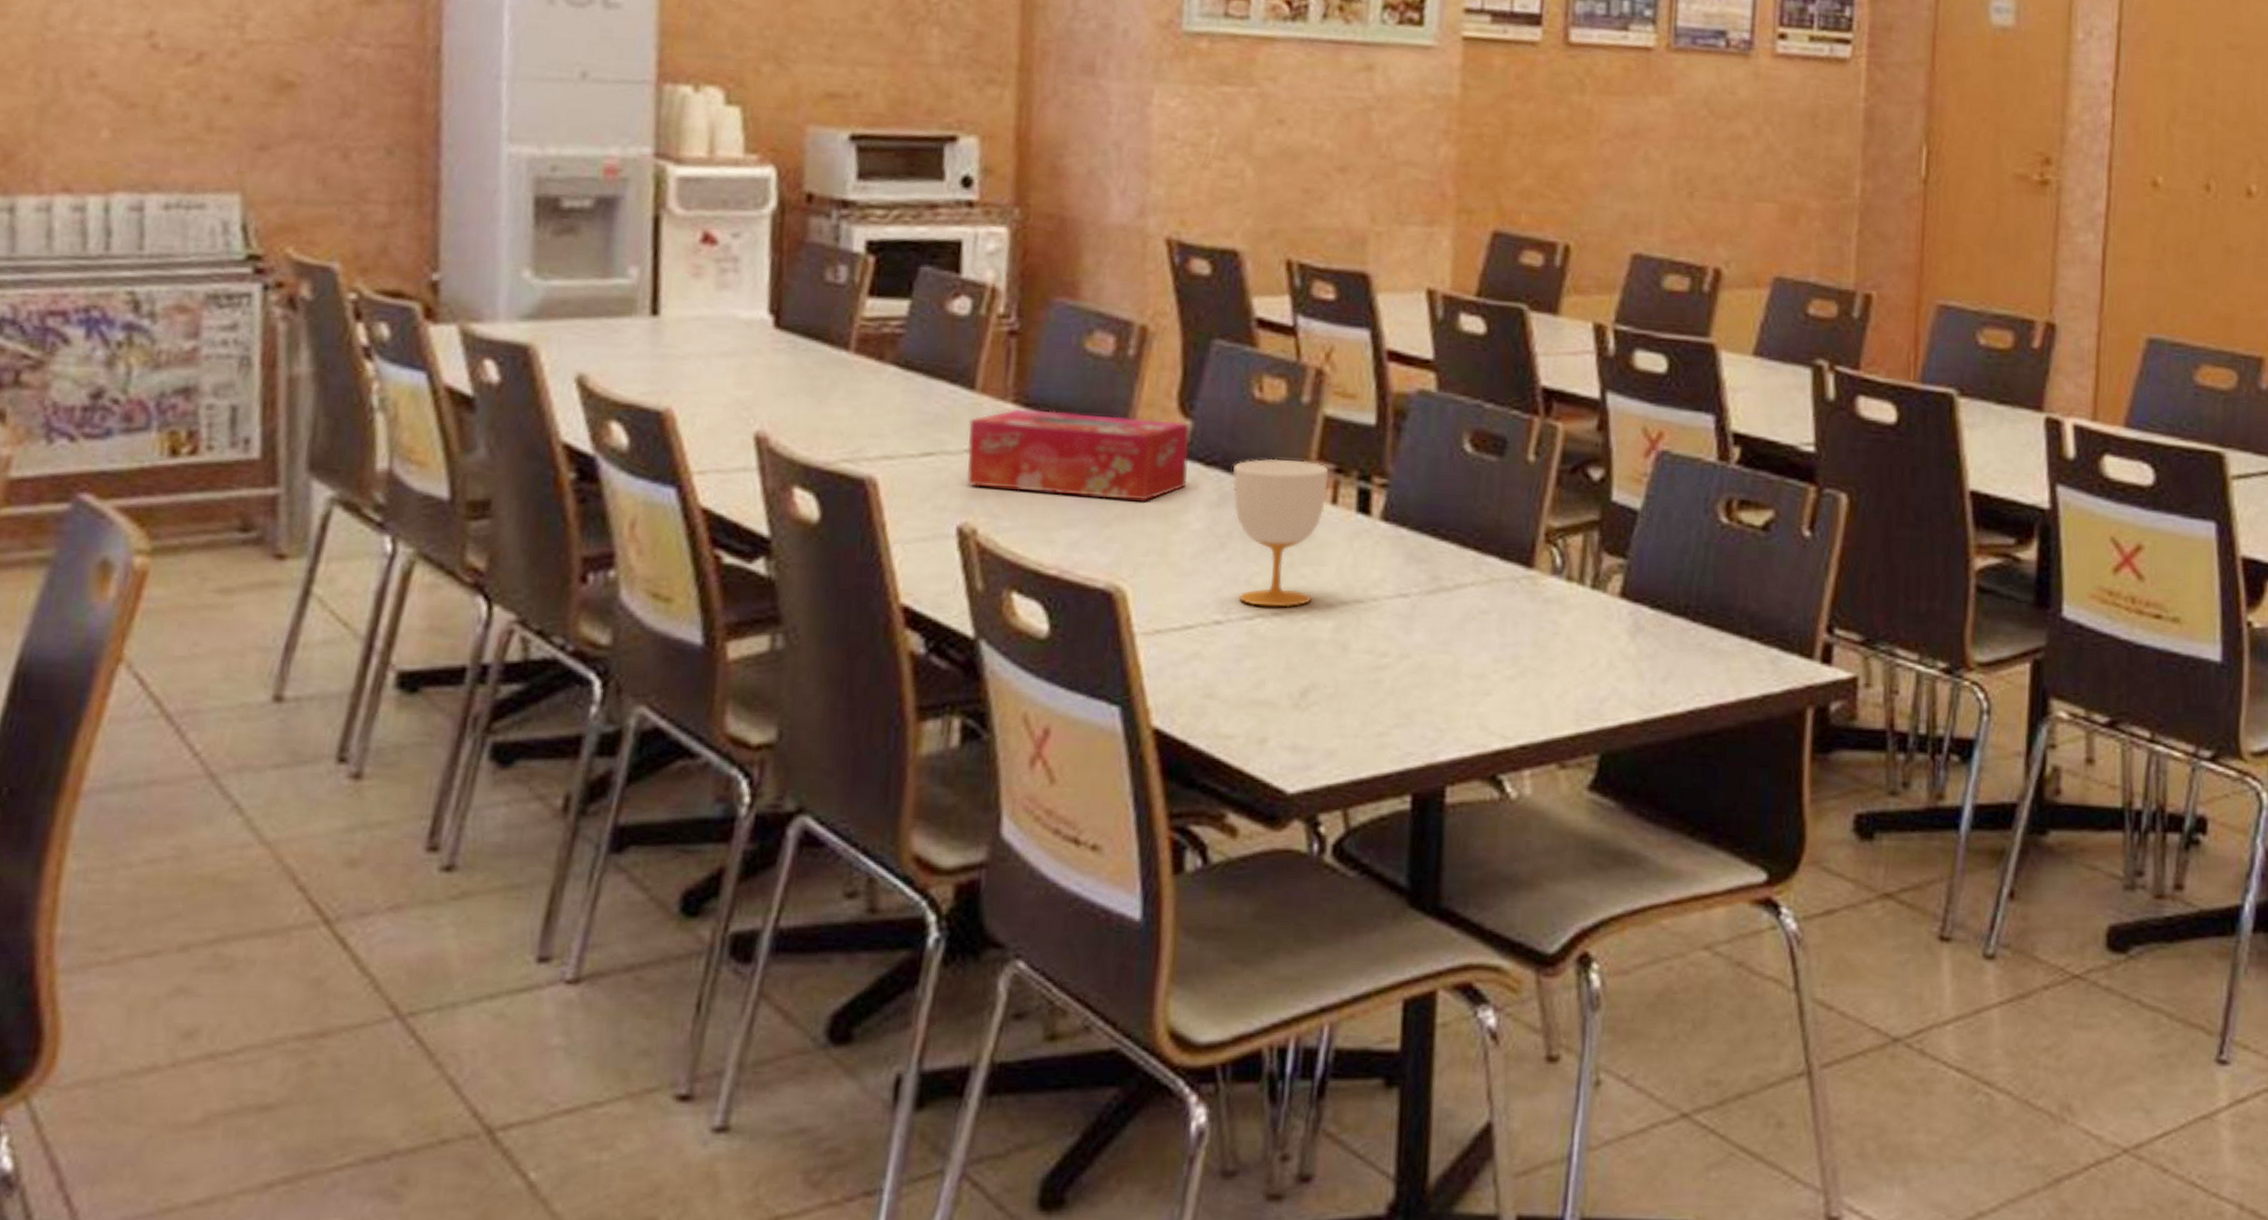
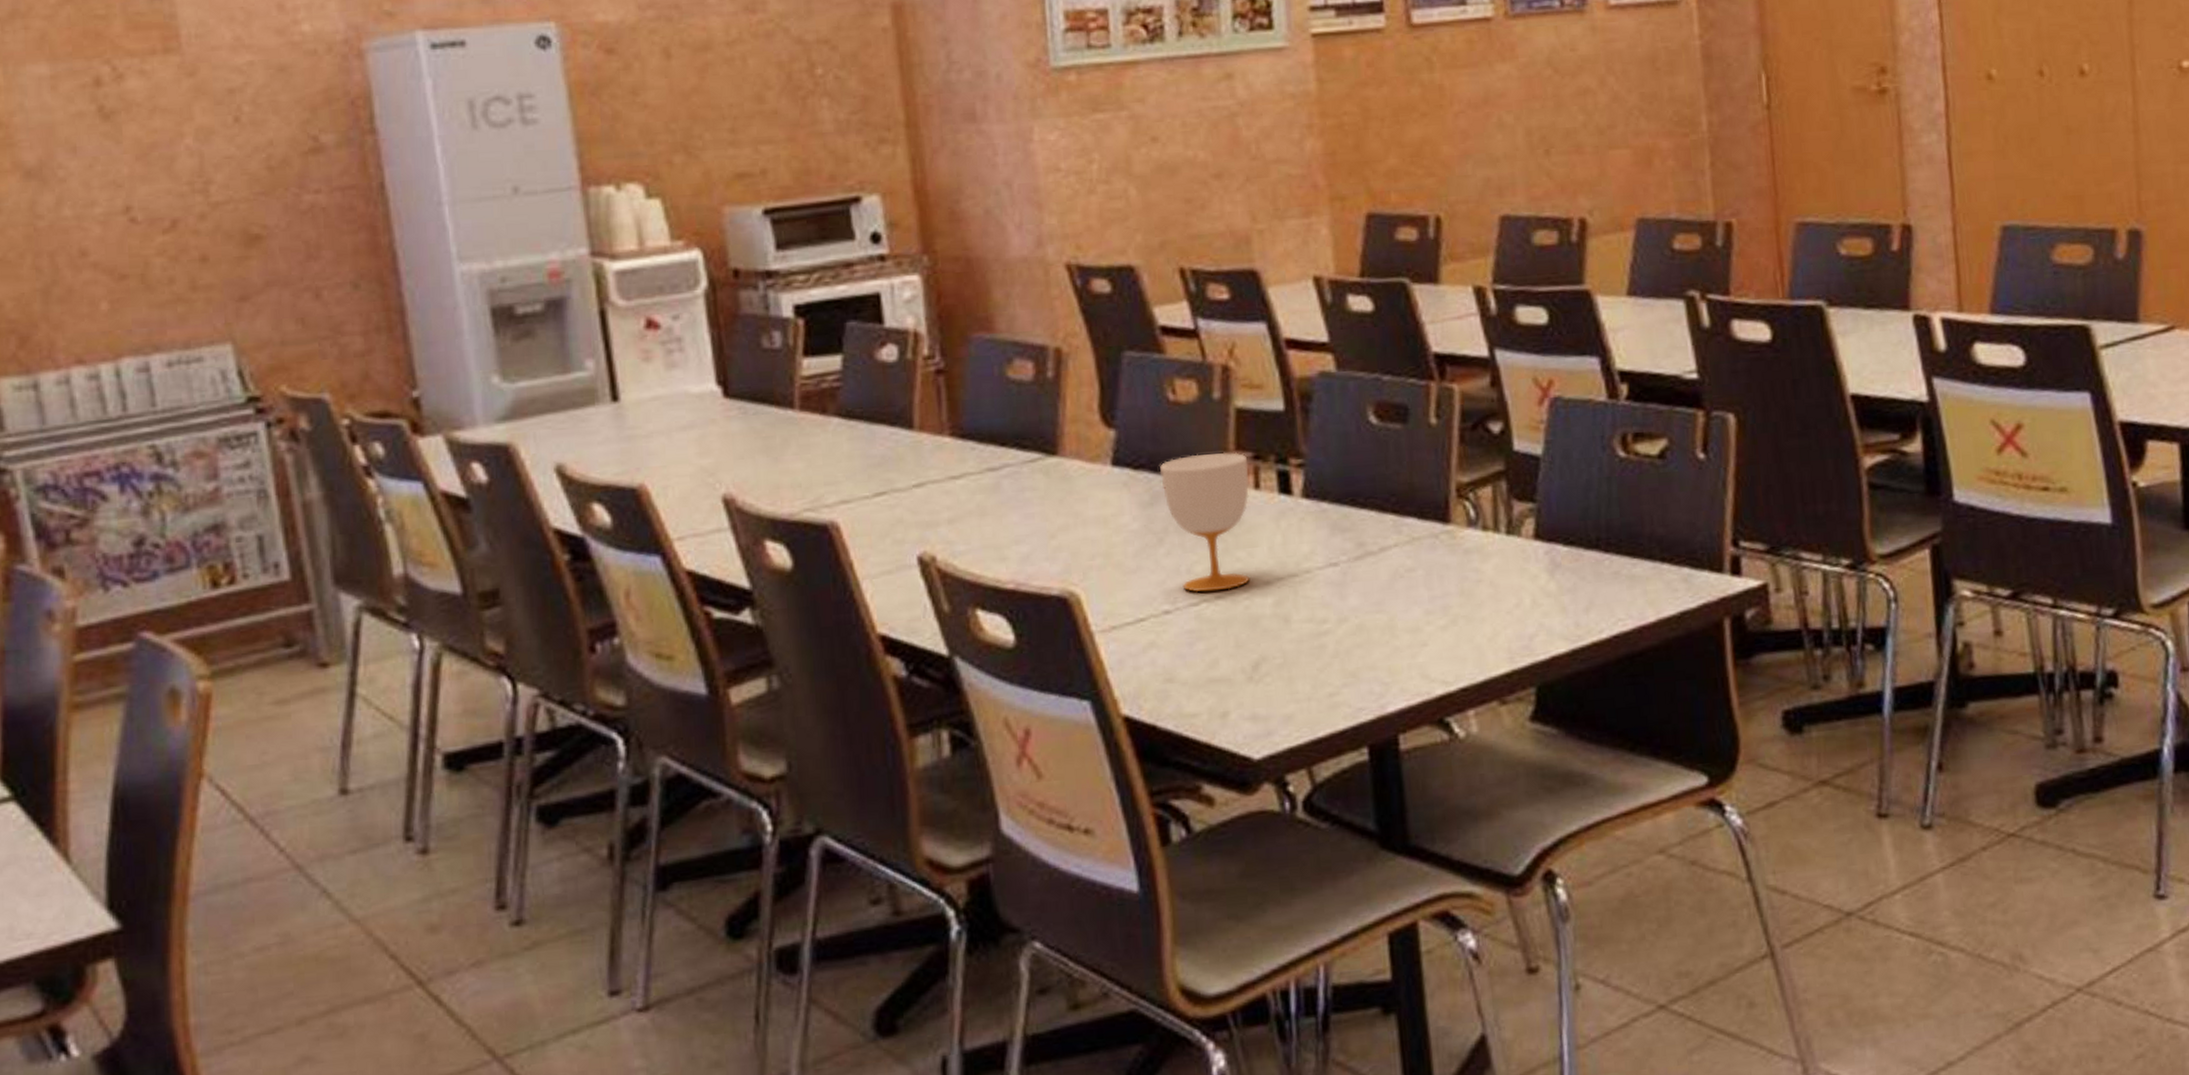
tissue box: present [966,408,1190,502] -> none [913,432,1120,518]

